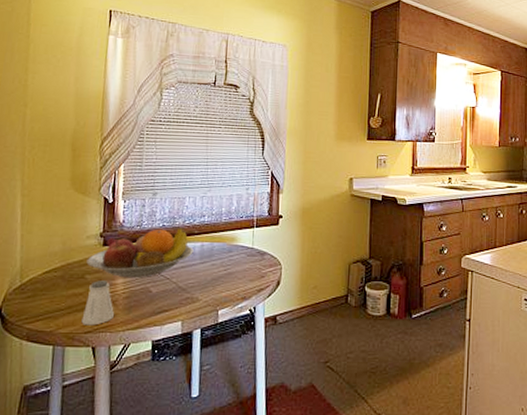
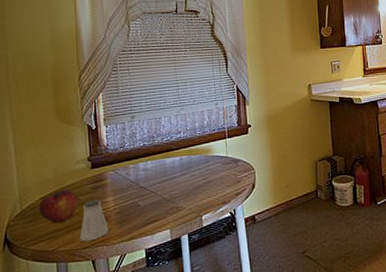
fruit: none [40,266,85,302] -> present [39,189,78,223]
fruit bowl: present [86,227,194,279] -> none [78,144,174,196]

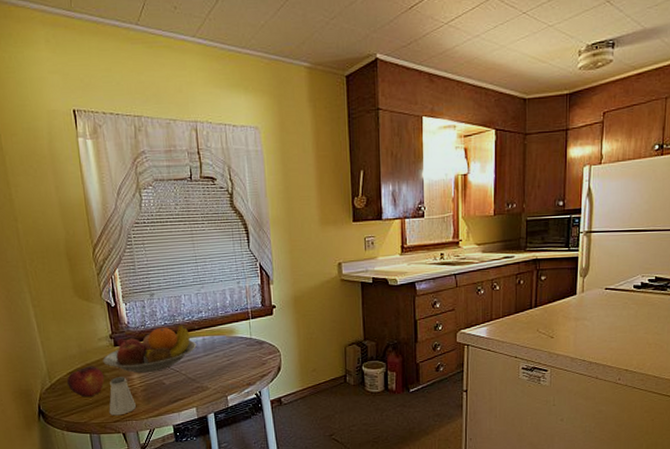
fruit bowl: none [78,144,174,196] -> present [103,324,197,374]

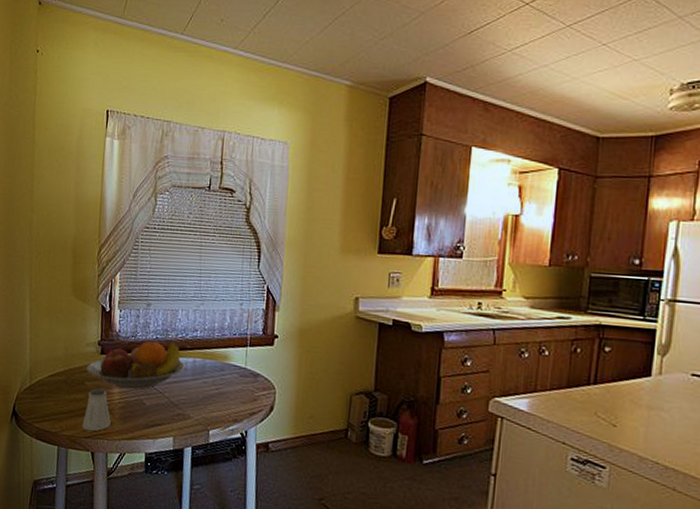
fruit: present [67,366,105,398] -> none [46,371,85,406]

